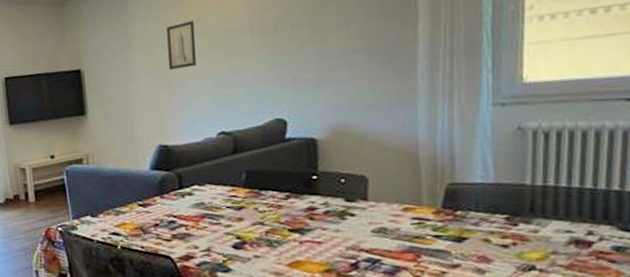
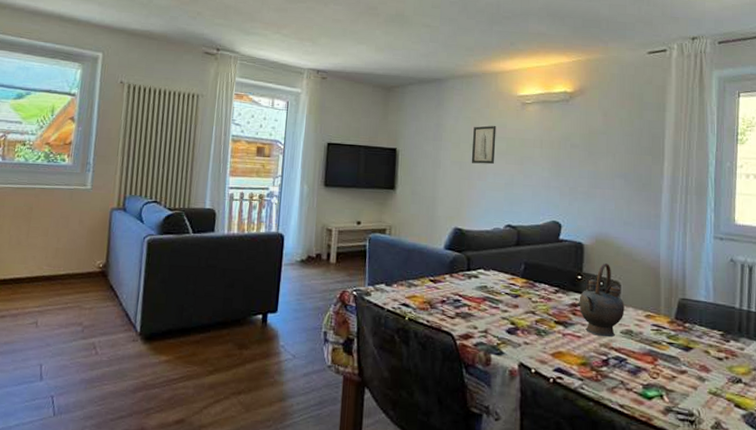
teapot: none [313,156,375,239] -> present [576,262,625,338]

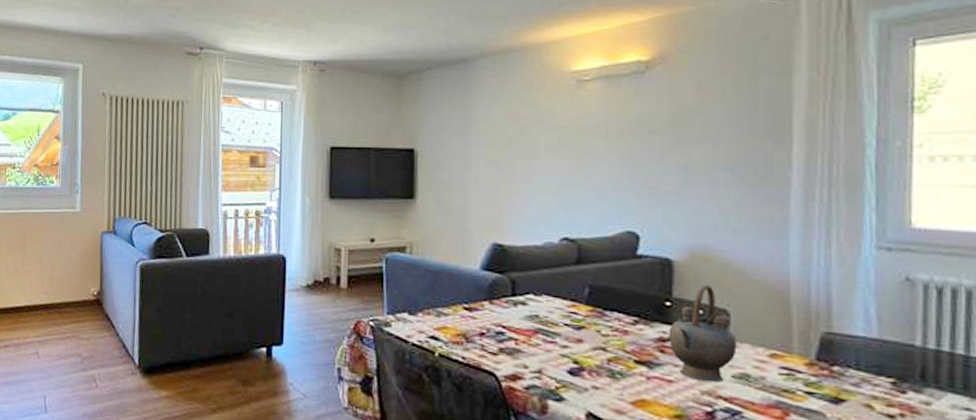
wall art: present [471,125,497,165] -> none [511,113,544,162]

